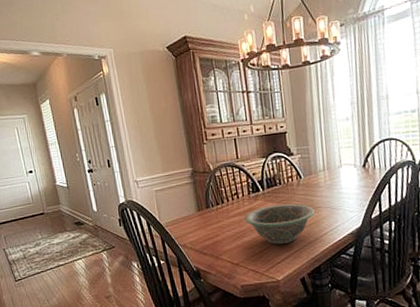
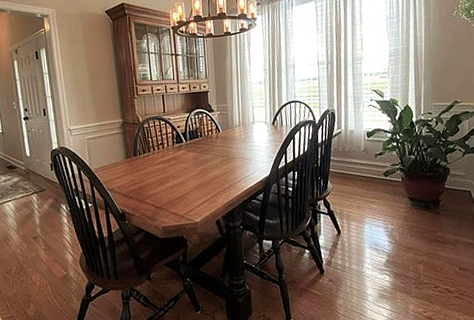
decorative bowl: present [244,203,315,245] -> none [168,154,230,191]

